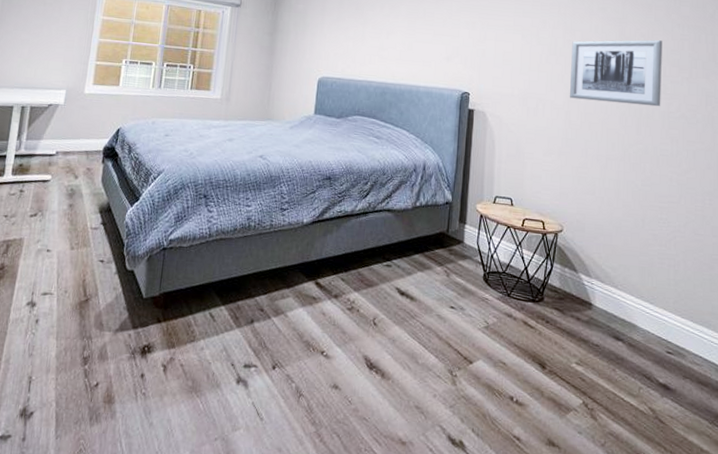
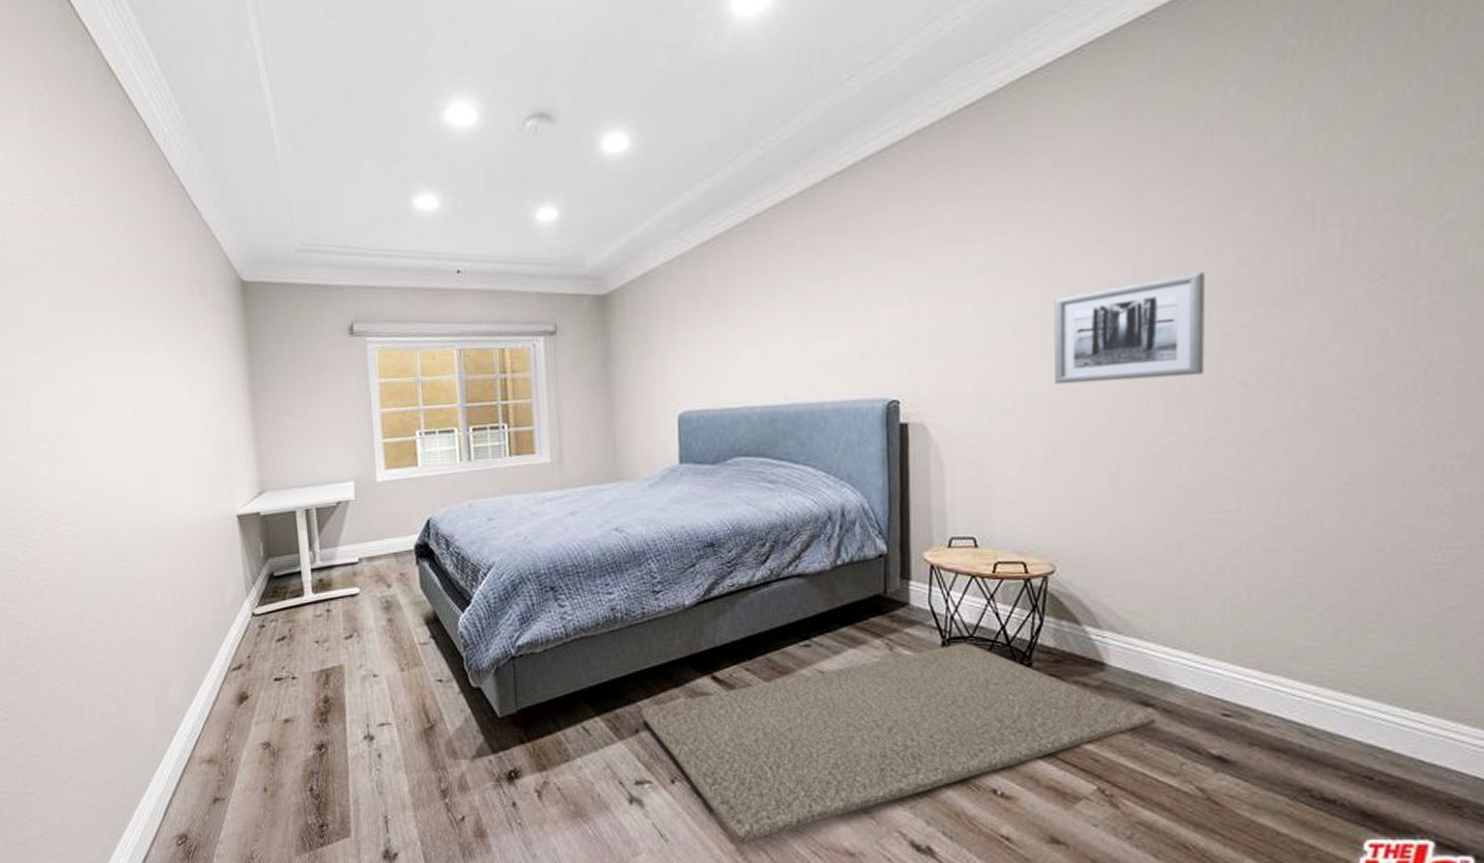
rug: none [257,276,623,427] -> present [641,642,1154,844]

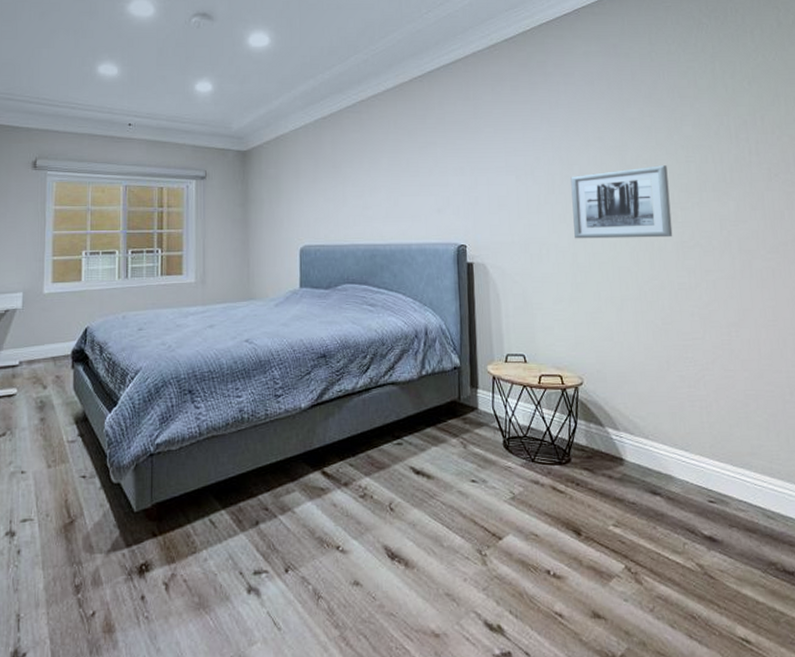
rug: present [641,642,1154,844] -> none [261,441,662,630]

